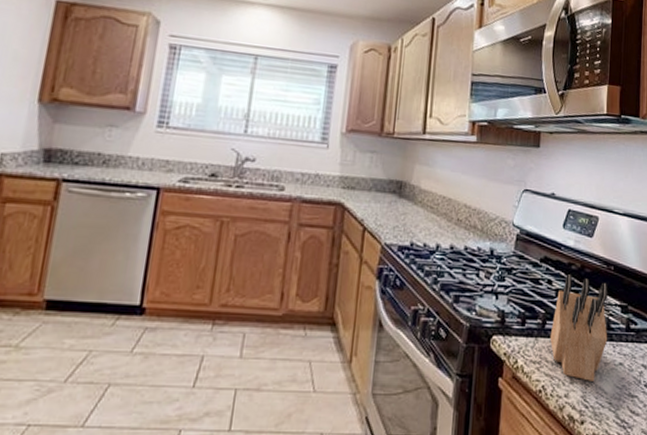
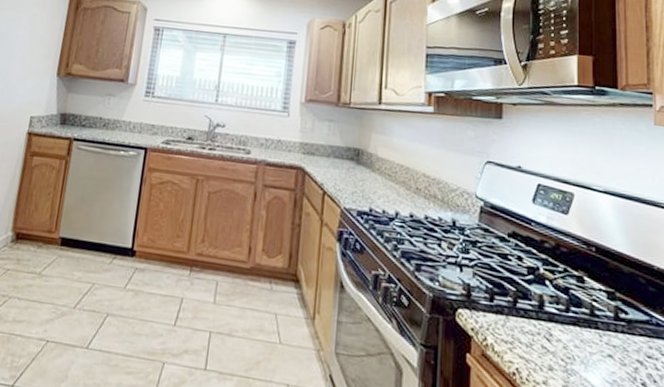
knife block: present [549,274,608,381] -> none [522,252,592,371]

